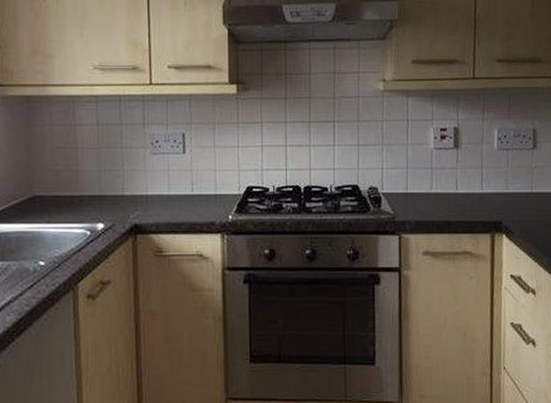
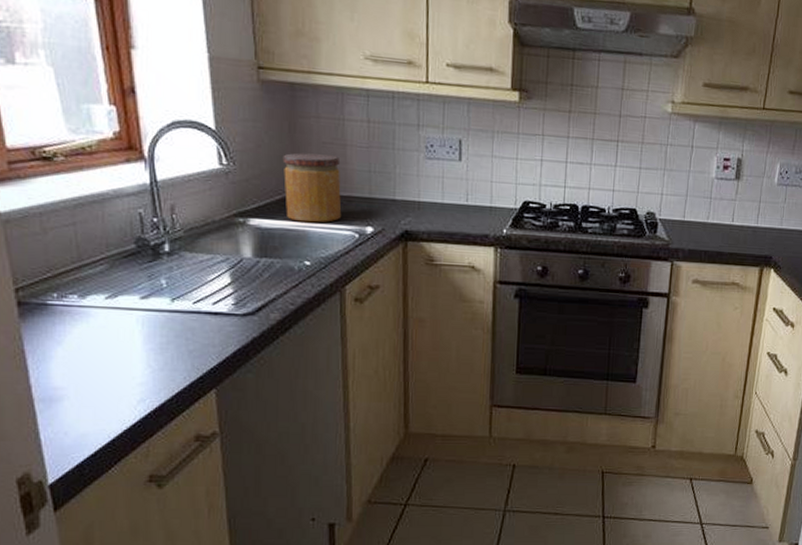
jar: none [19,159,74,224] -> present [282,153,342,223]

